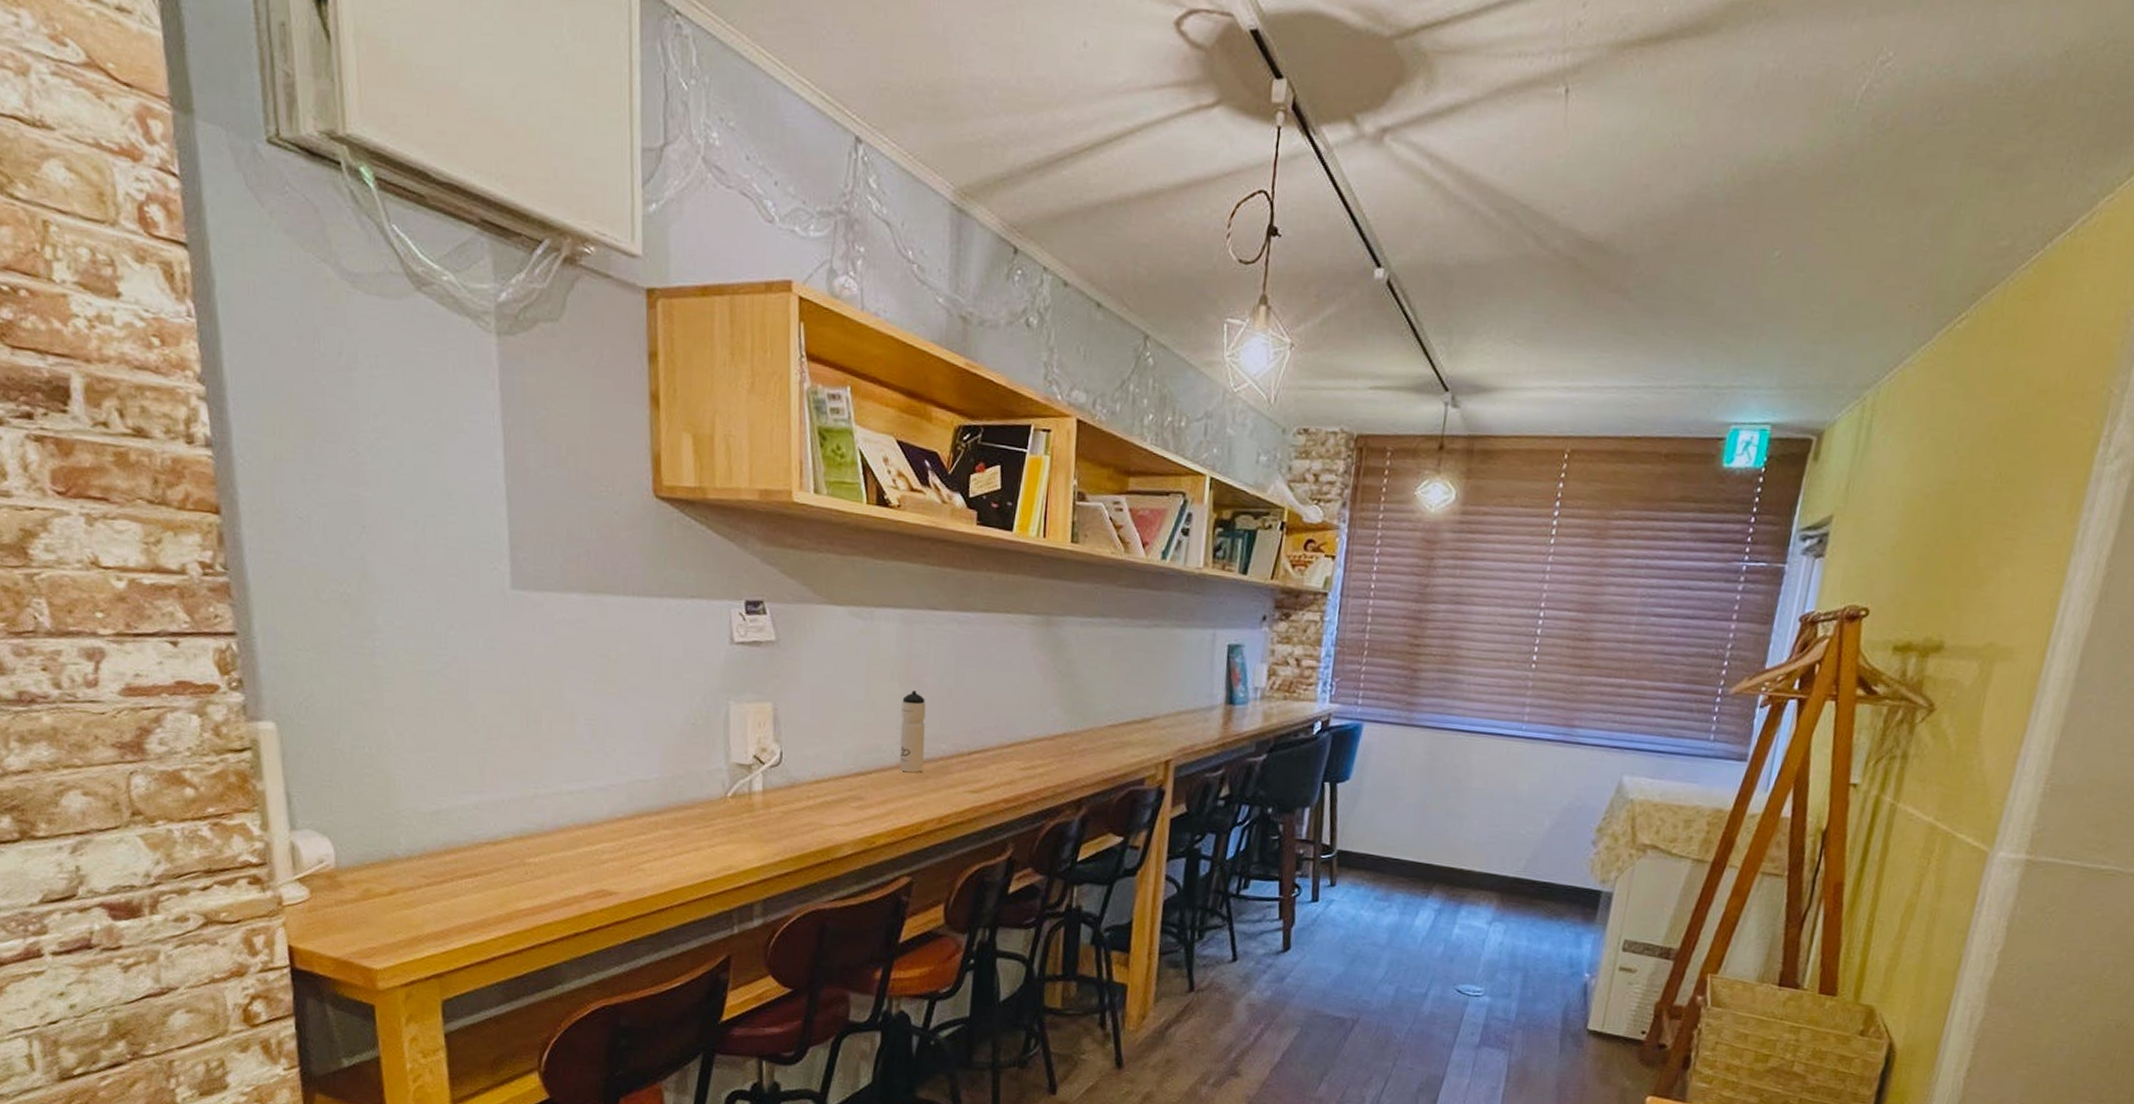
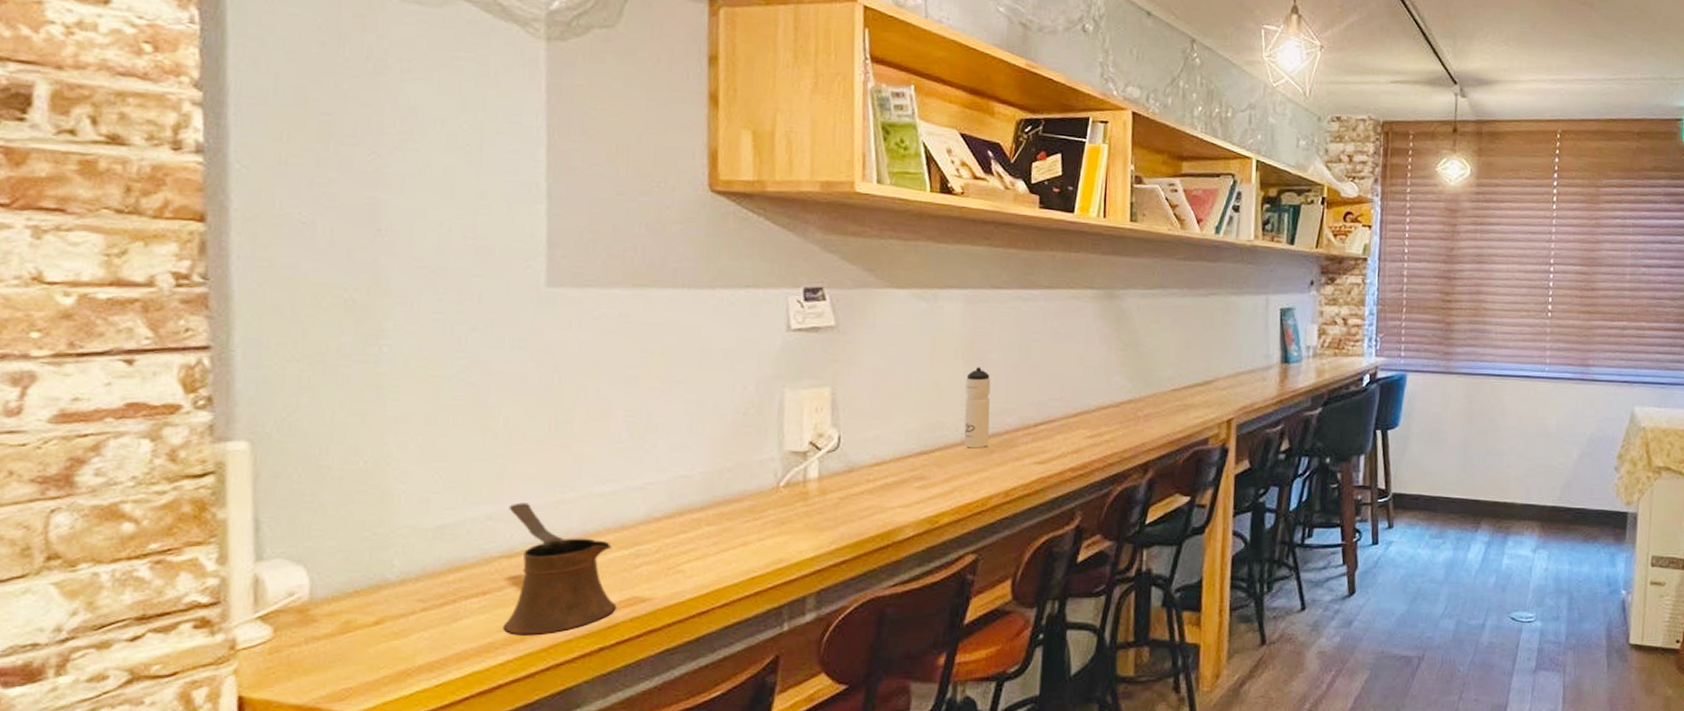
coffee pot: none [491,794,588,917] -> present [503,502,617,636]

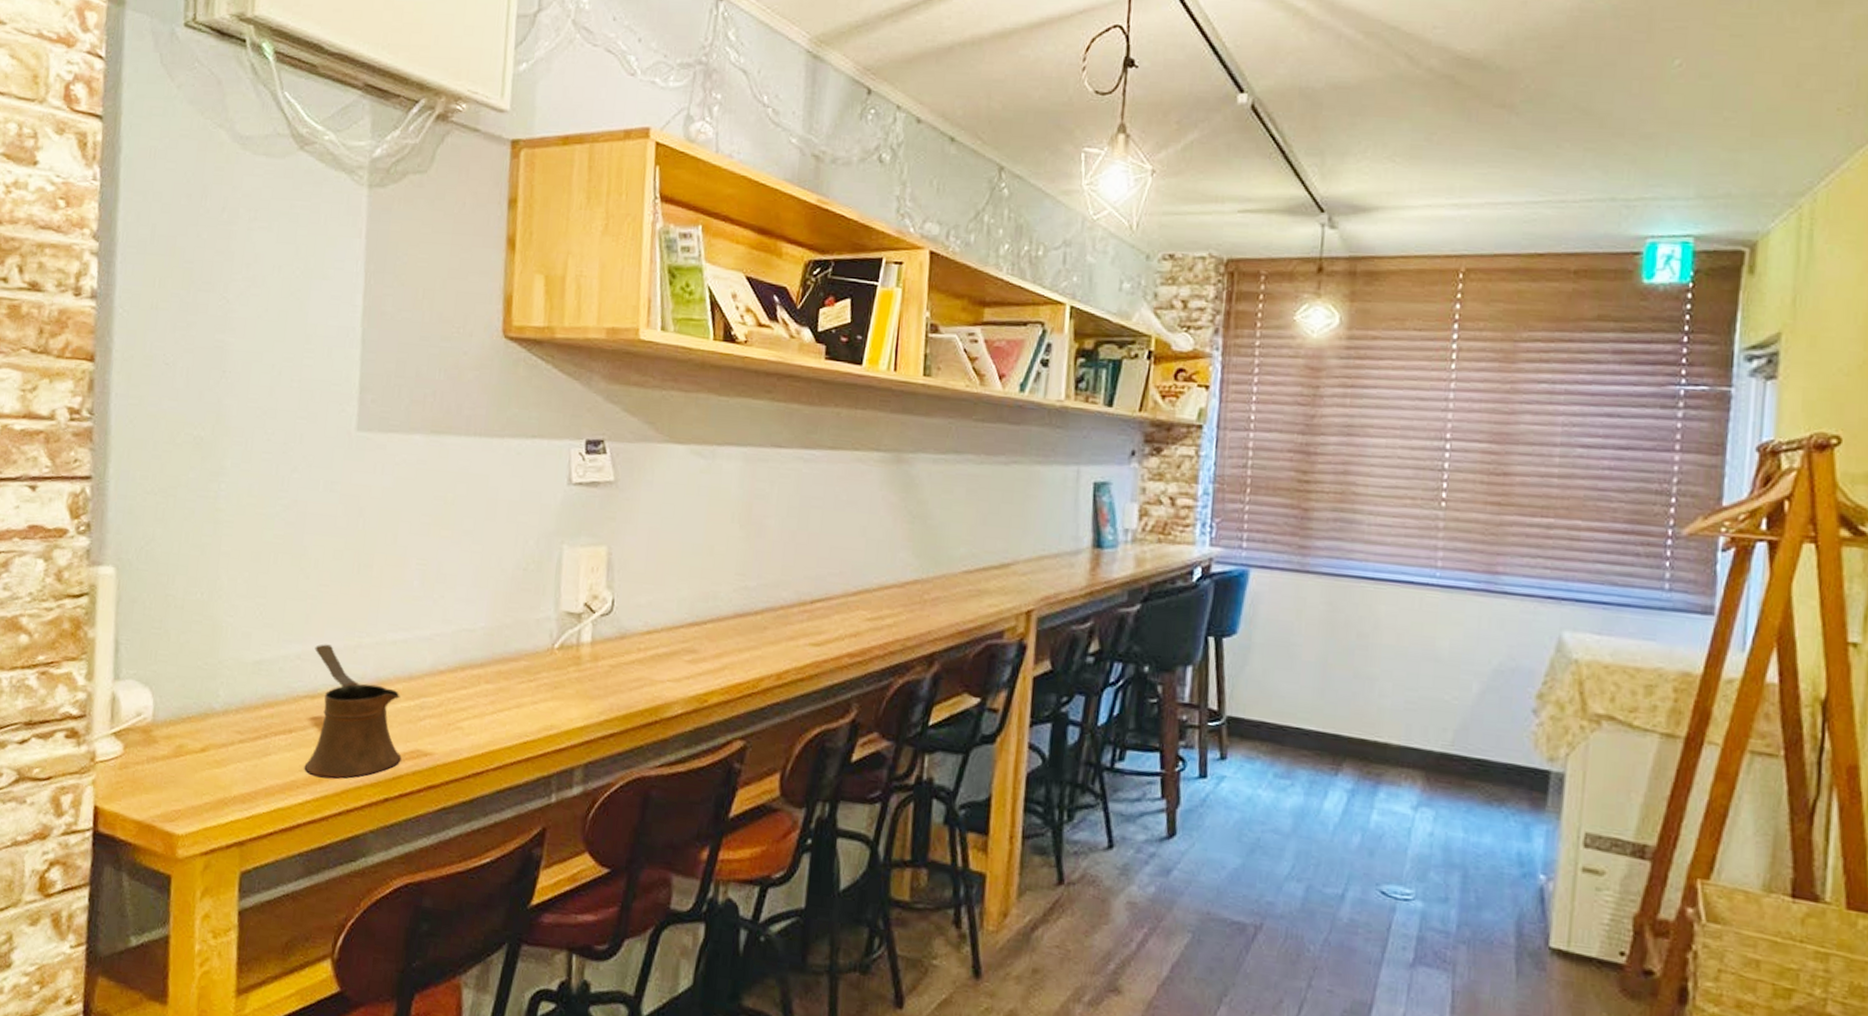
water bottle: present [963,367,991,449] -> none [736,533,767,624]

